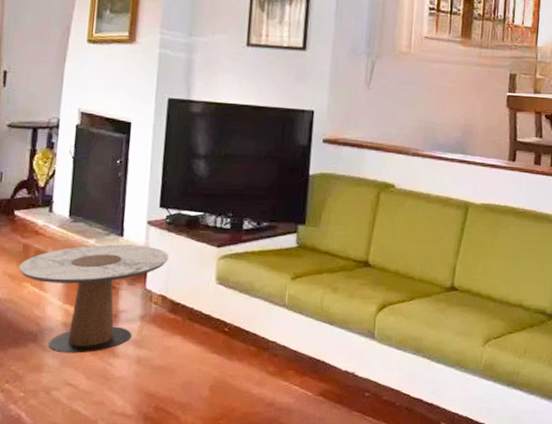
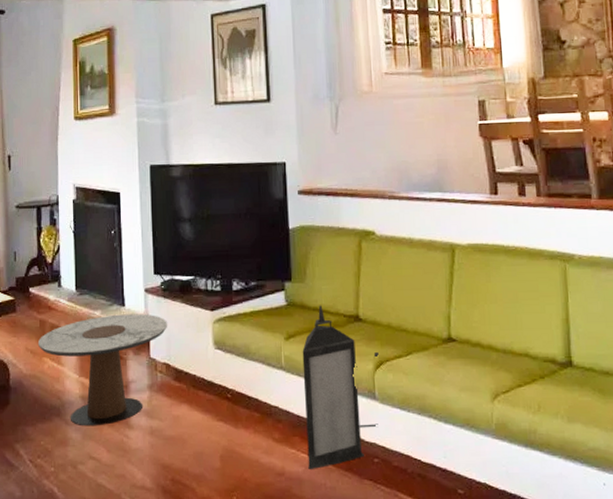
lantern: none [299,249,383,401] -> present [302,305,379,469]

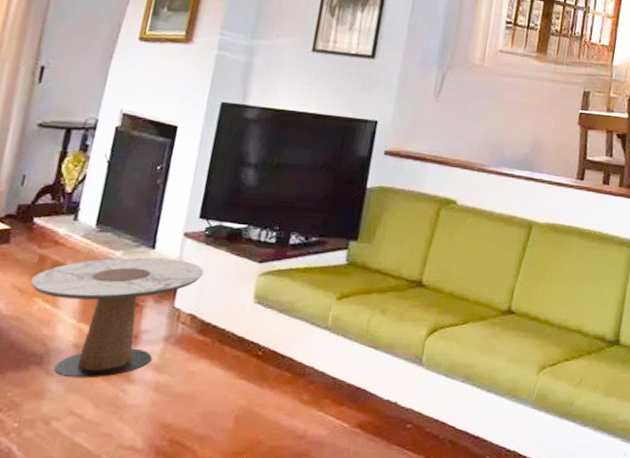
lantern: present [302,305,379,469] -> none [333,267,435,433]

